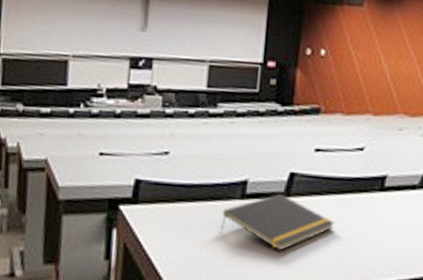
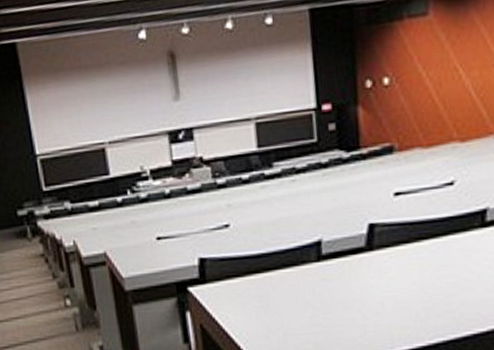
notepad: present [221,193,334,251] -> none [299,248,430,310]

